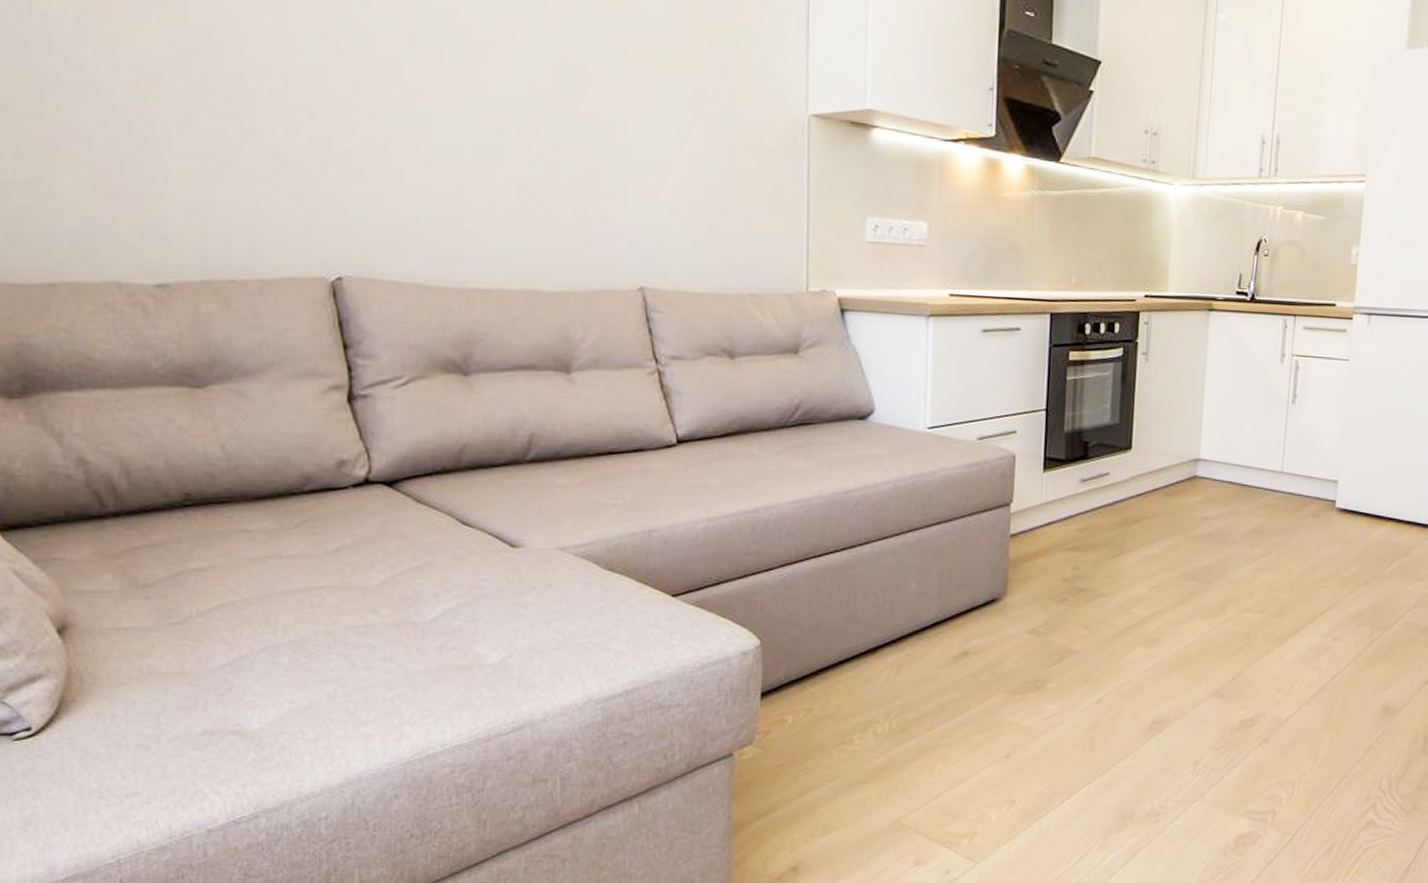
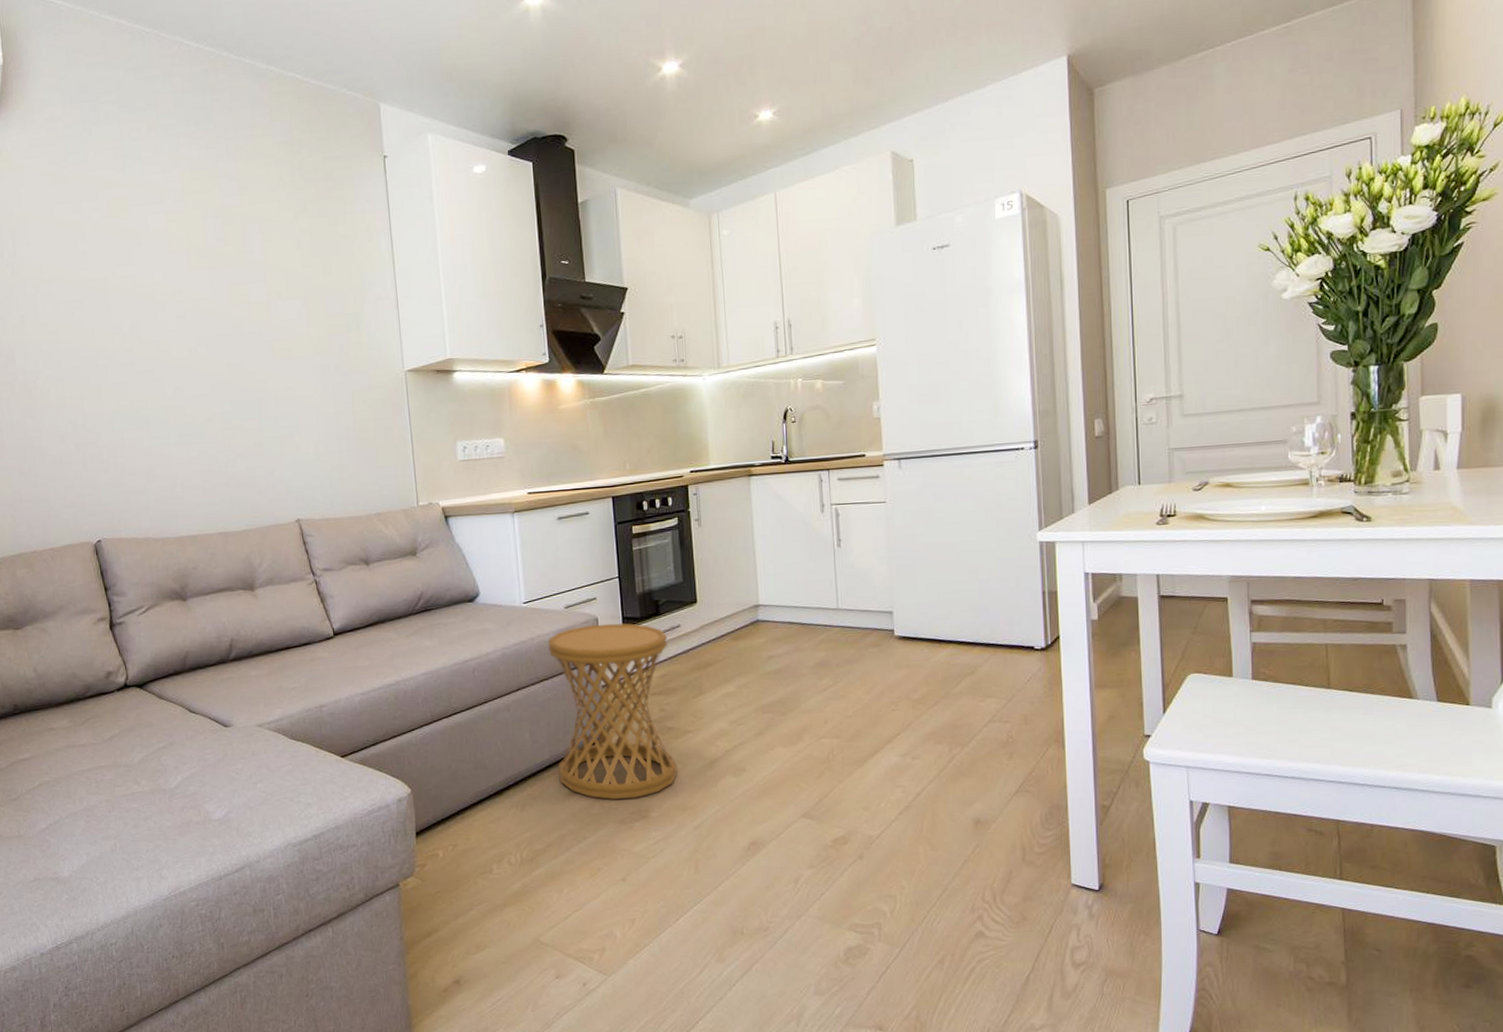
side table: none [946,462,1094,666] -> present [548,623,678,800]

